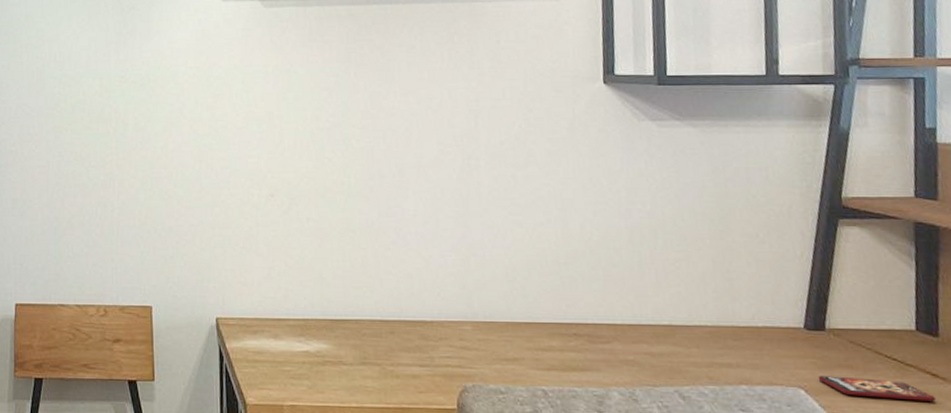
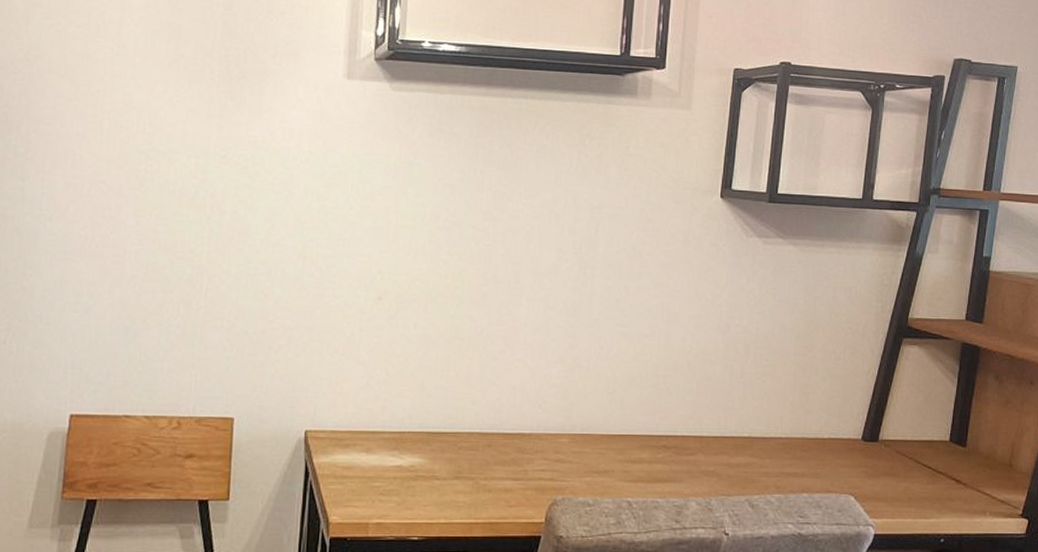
smartphone: present [818,375,937,402] -> none [866,483,957,505]

